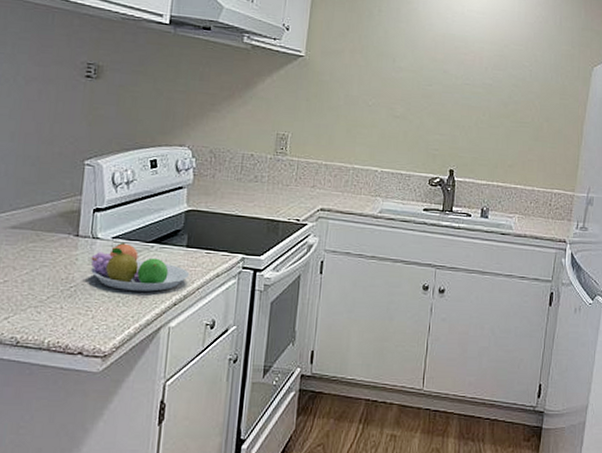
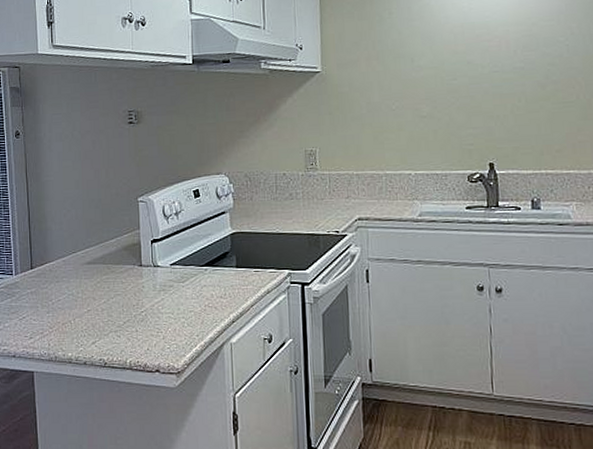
fruit bowl: present [91,242,190,292] -> none [155,268,243,312]

